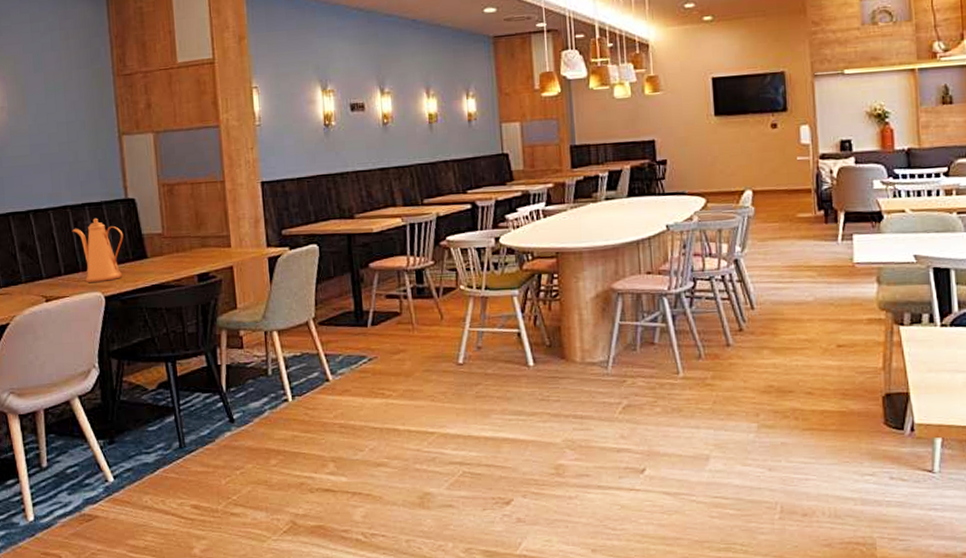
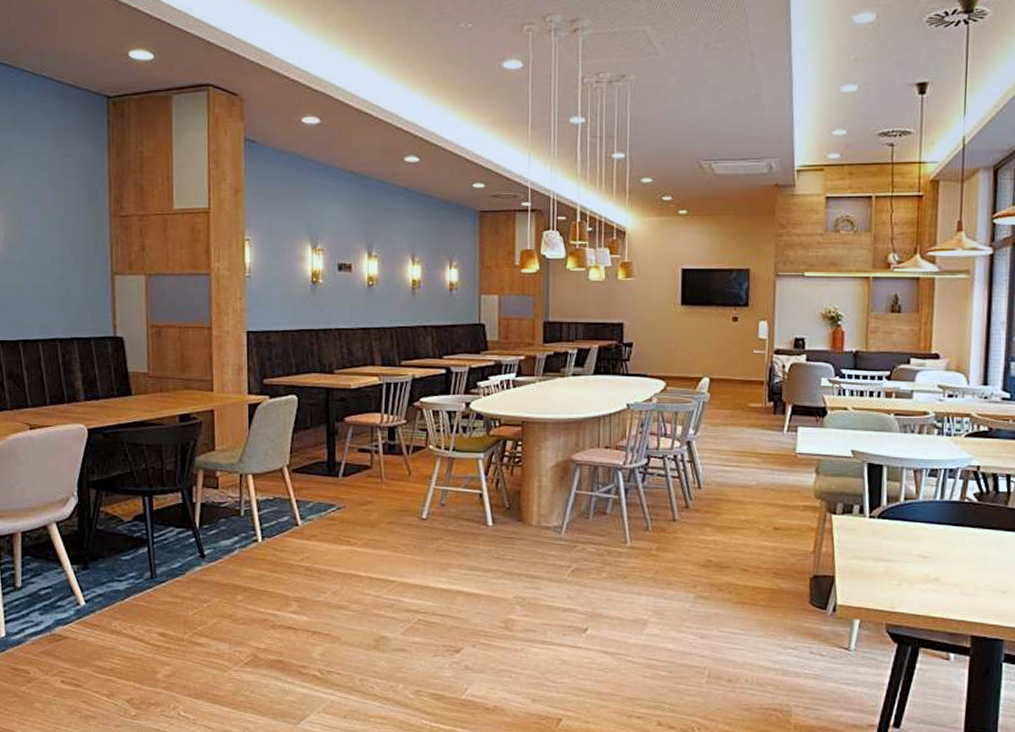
coffee pot: present [71,218,124,282] -> none [59,352,110,414]

